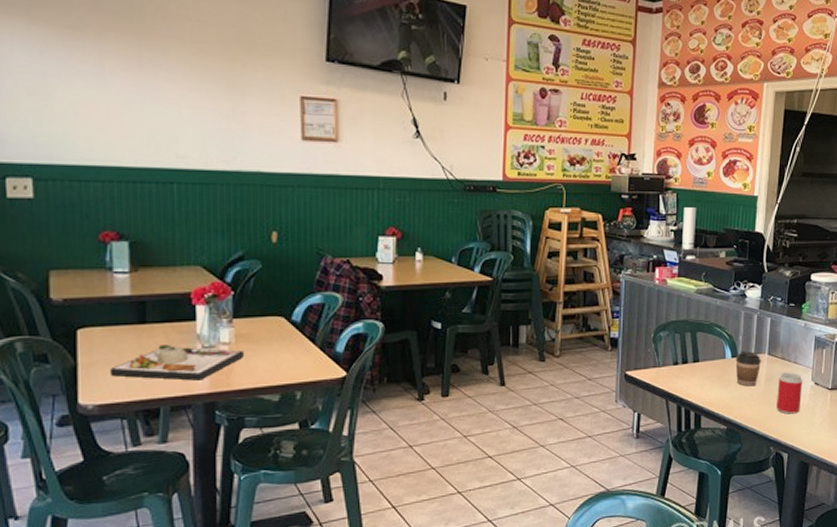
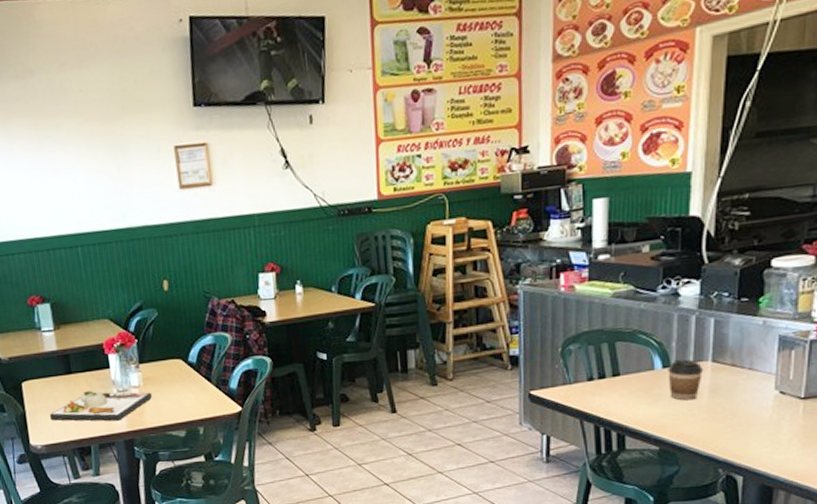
beverage can: present [777,372,803,414] -> none [726,380,763,431]

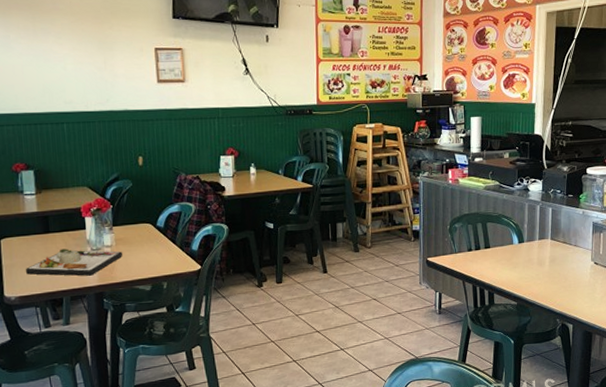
coffee cup: present [668,359,704,401] -> none [522,237,546,268]

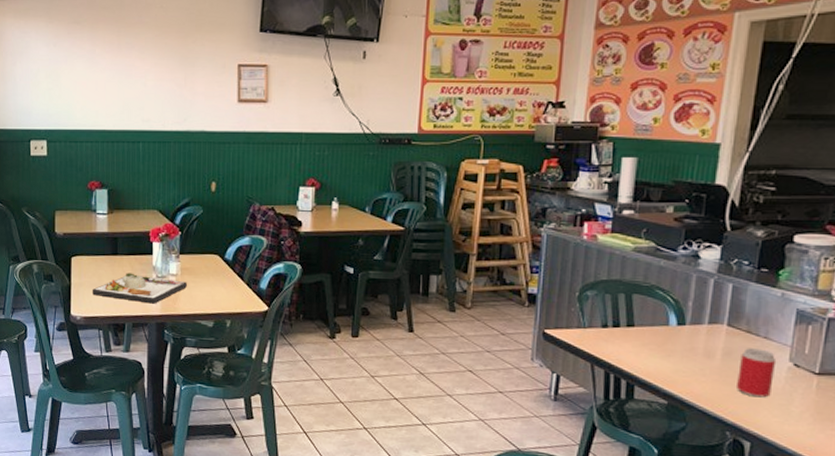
beverage can: none [560,254,584,291] -> present [737,348,777,398]

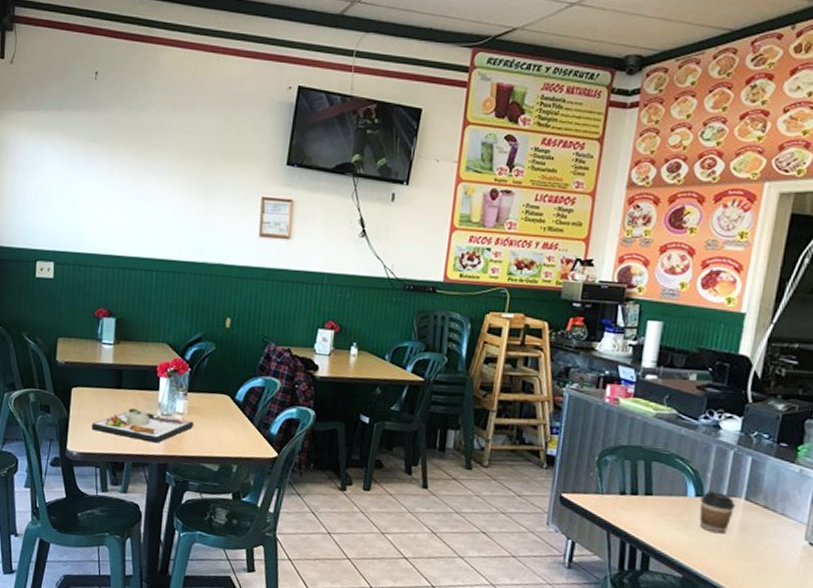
coffee cup: none [682,318,719,360] -> present [699,490,736,534]
beverage can: present [737,348,777,398] -> none [752,524,793,576]

